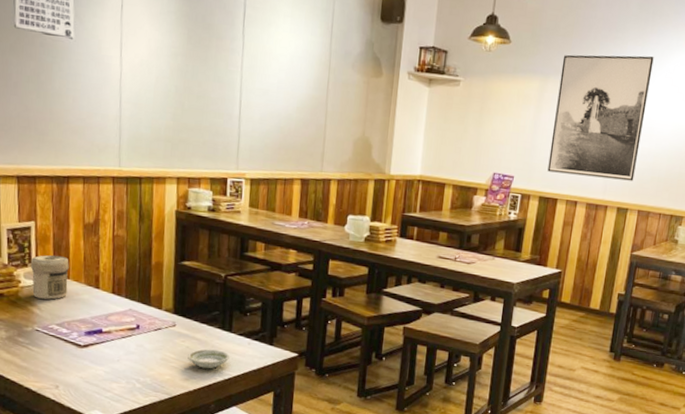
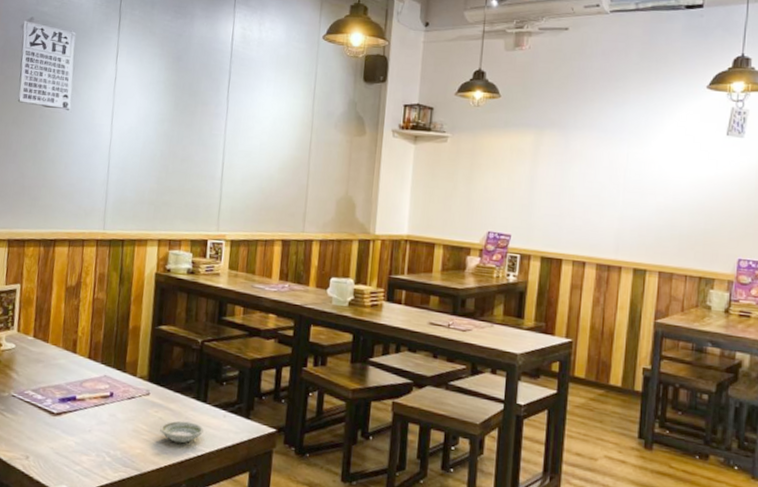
jar: present [30,255,69,300] -> none [12,318,49,364]
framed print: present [547,54,654,181] -> none [549,105,662,239]

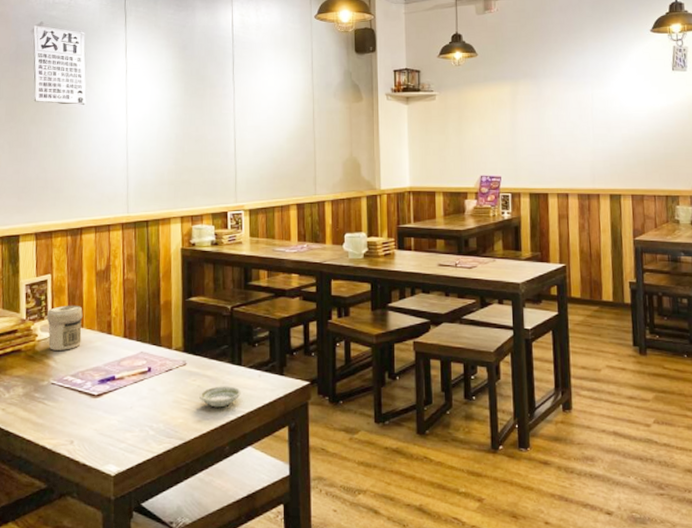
jar: none [12,318,49,364] -> present [46,305,83,350]

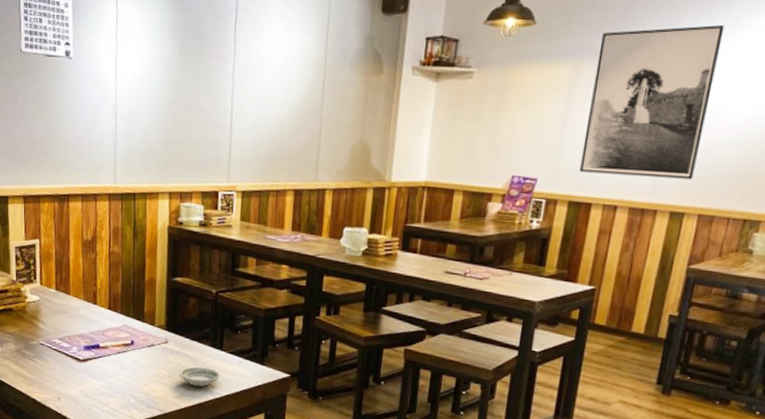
jar: present [46,305,83,350] -> none [35,271,70,315]
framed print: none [528,50,621,168] -> present [579,25,724,180]

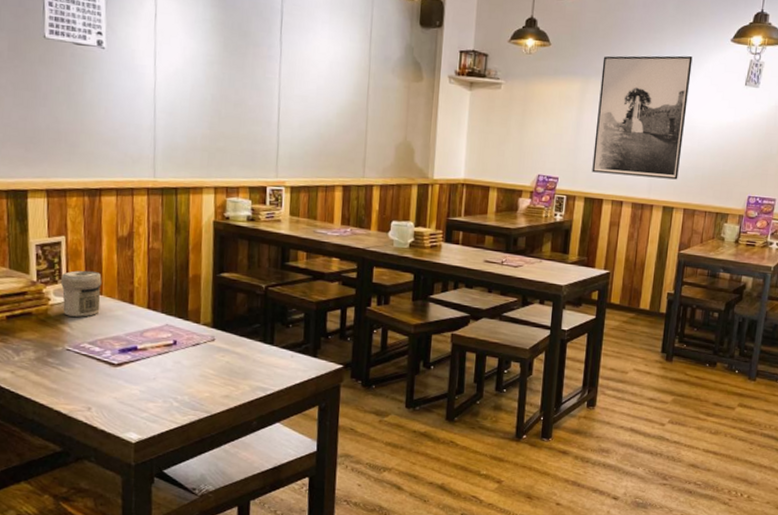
jar: none [35,271,70,315] -> present [60,270,102,317]
saucer: present [179,366,220,387] -> none [228,363,272,385]

